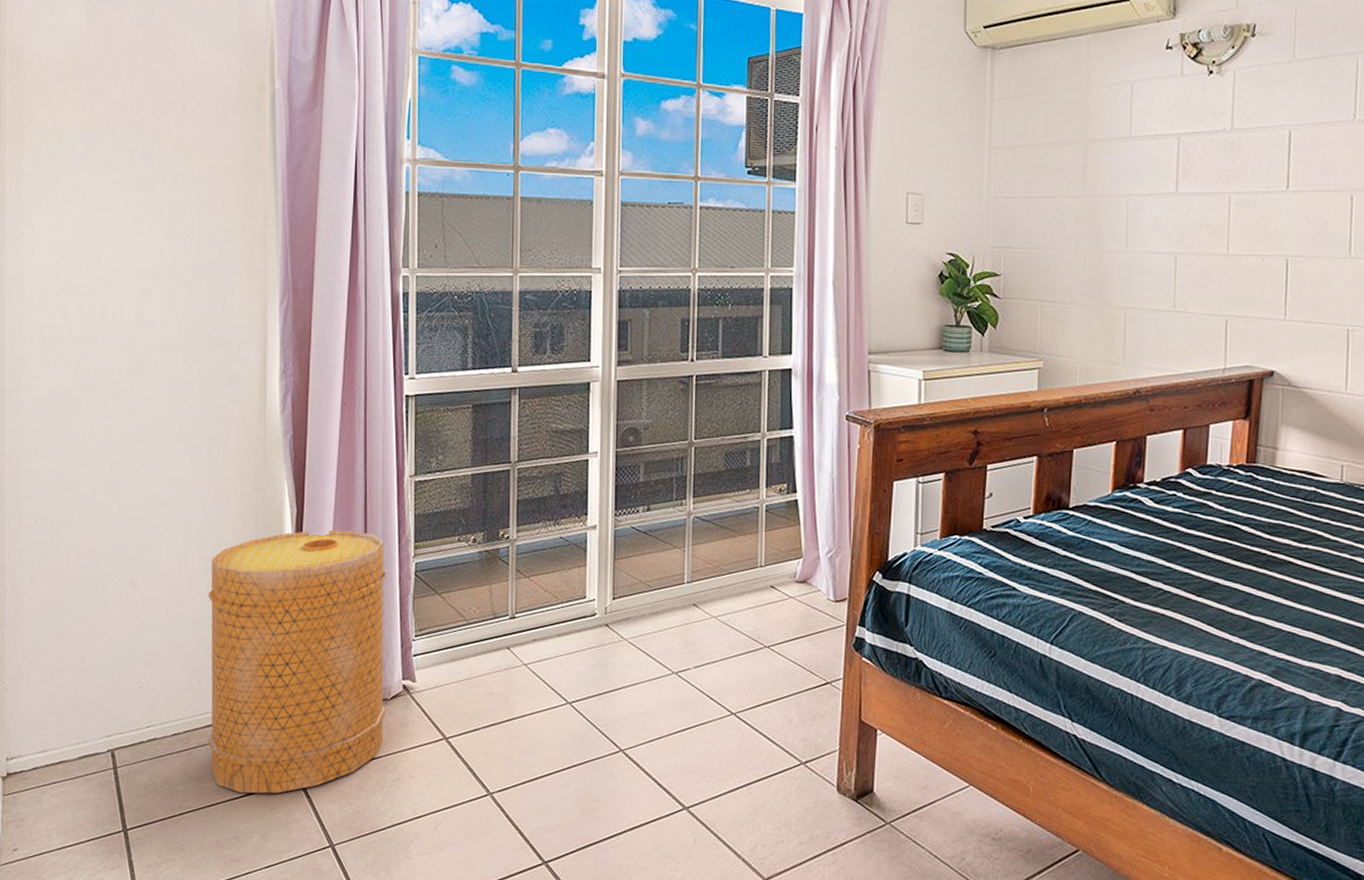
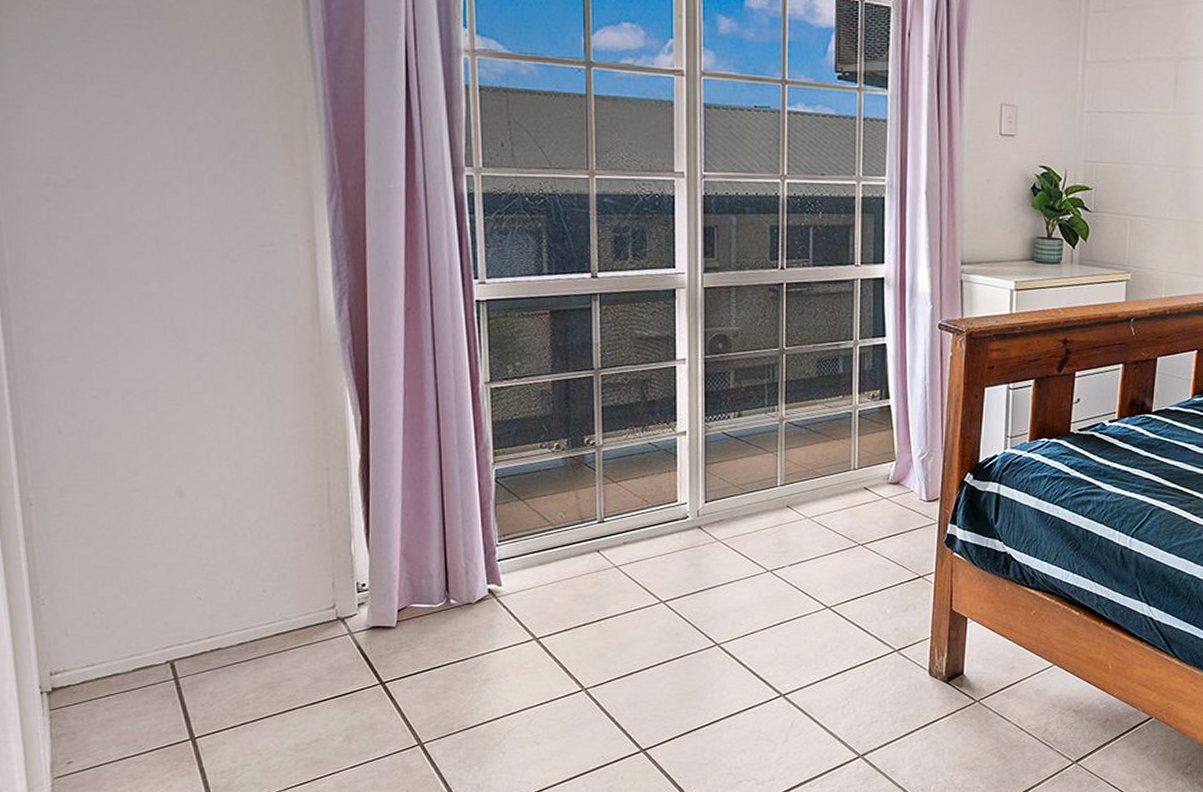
basket: present [208,530,386,794] -> none [267,437,471,699]

